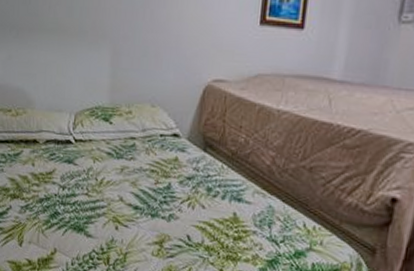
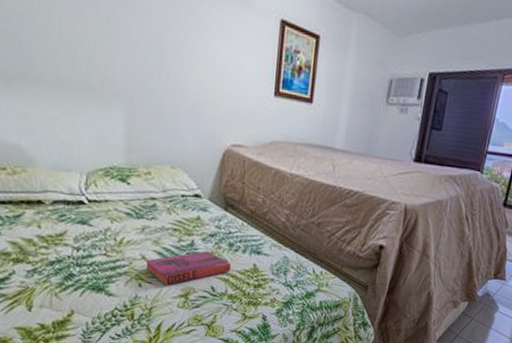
hardback book: none [122,195,209,231] -> present [145,251,231,286]

